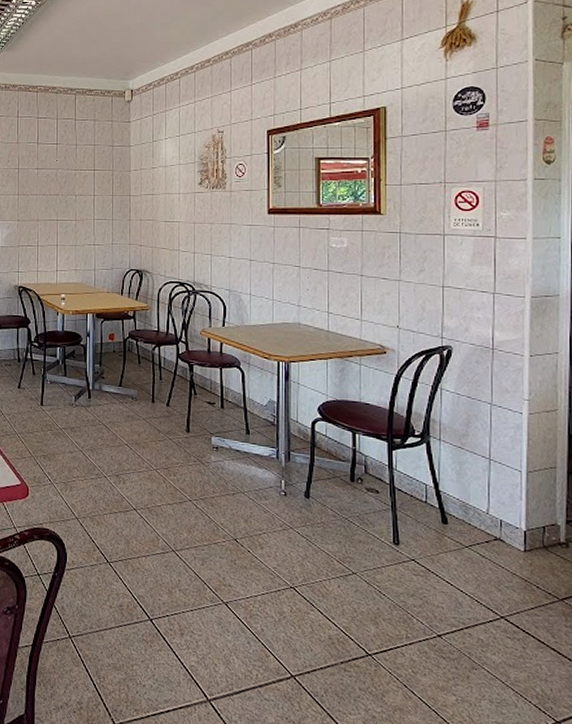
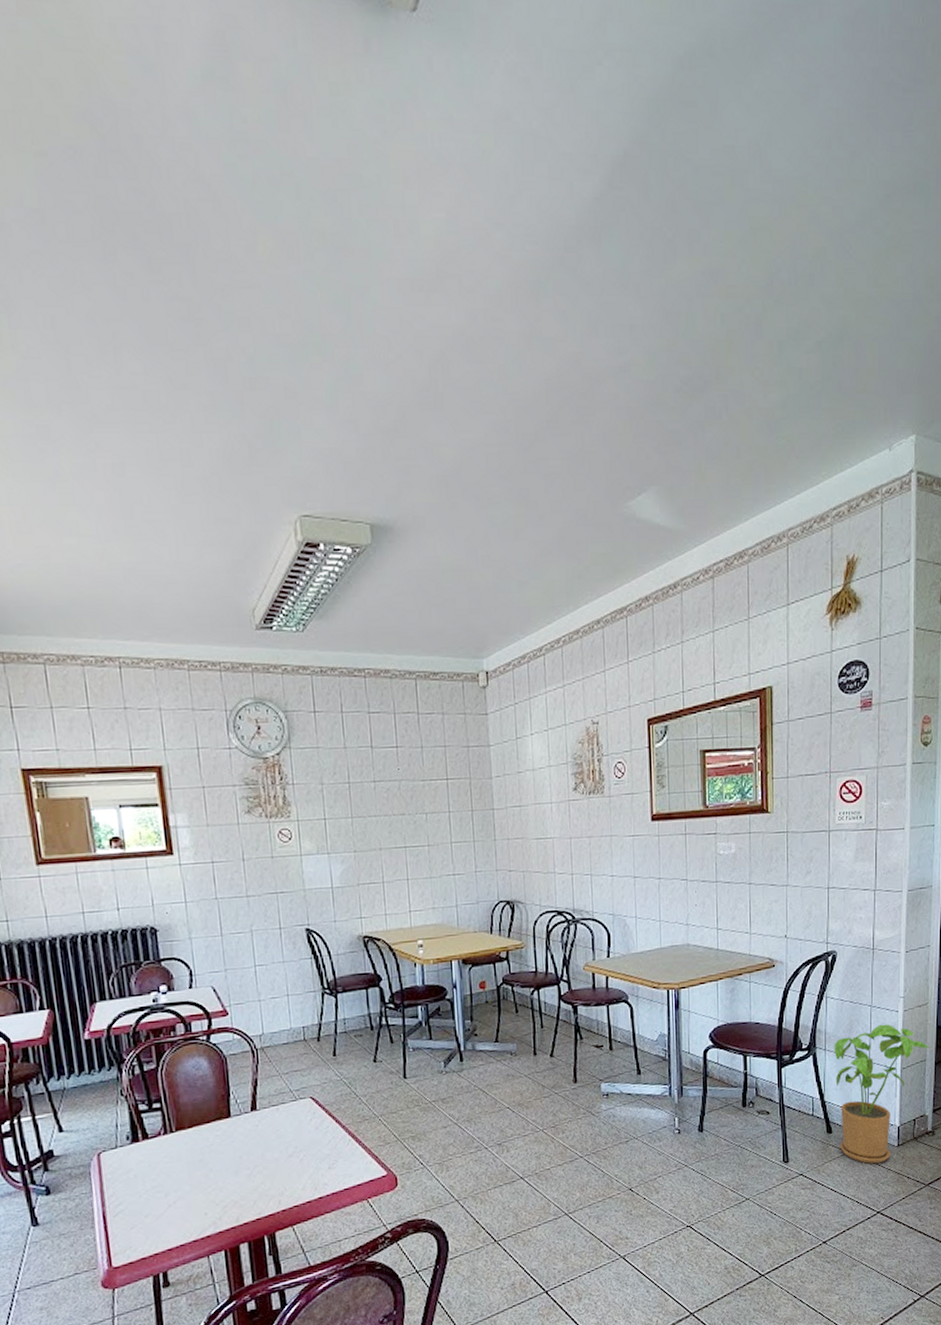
house plant: none [449,424,562,566] -> present [834,1024,931,1164]

